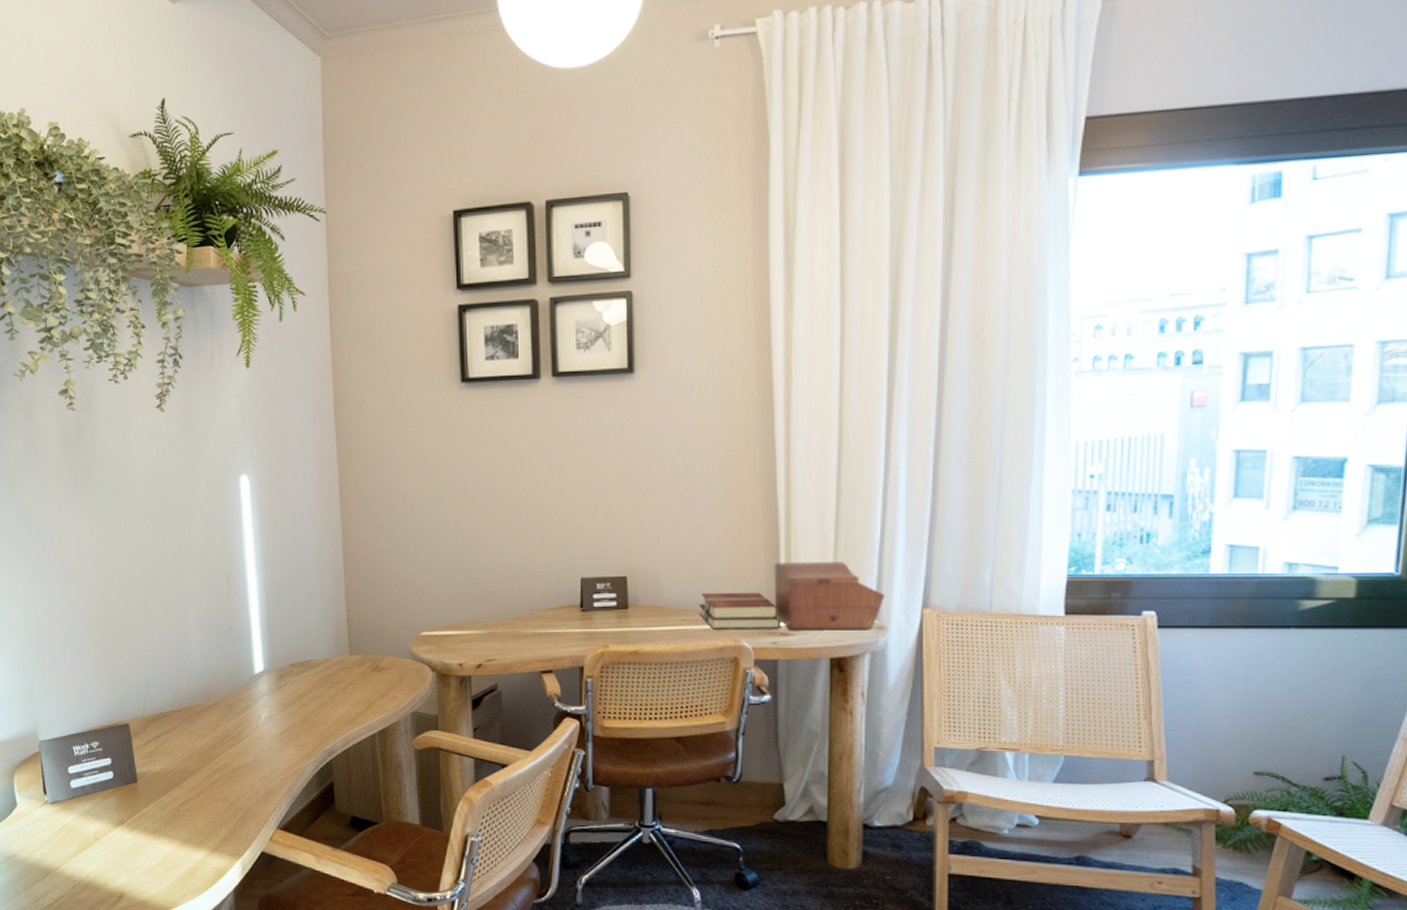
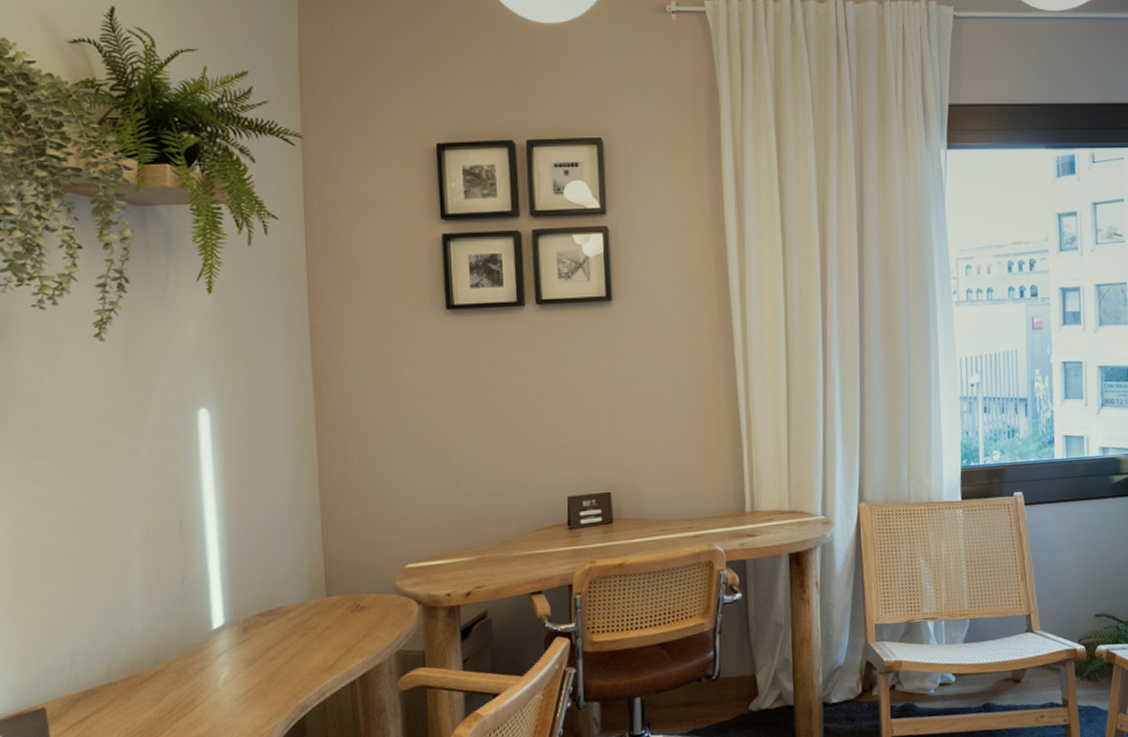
books: present [699,592,782,630] -> none [677,498,748,537]
sewing box: present [774,562,886,630] -> none [739,466,830,531]

